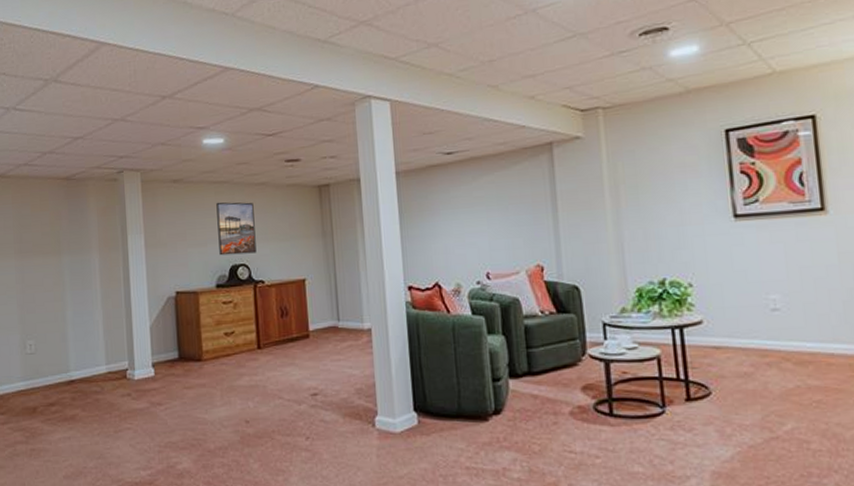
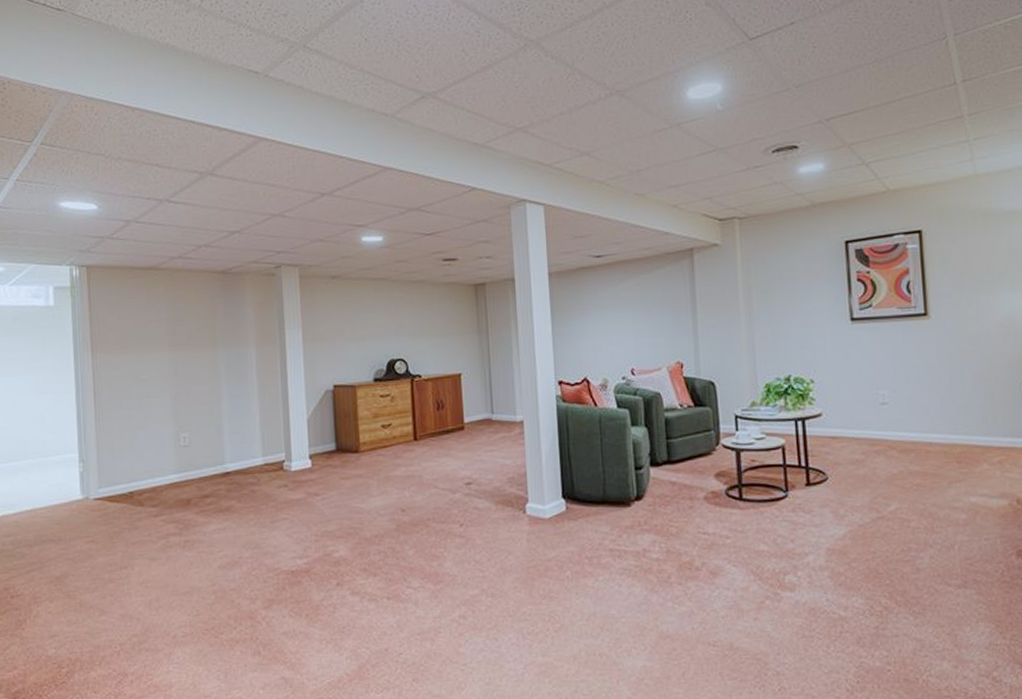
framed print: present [216,202,257,256] -> none [374,298,414,351]

